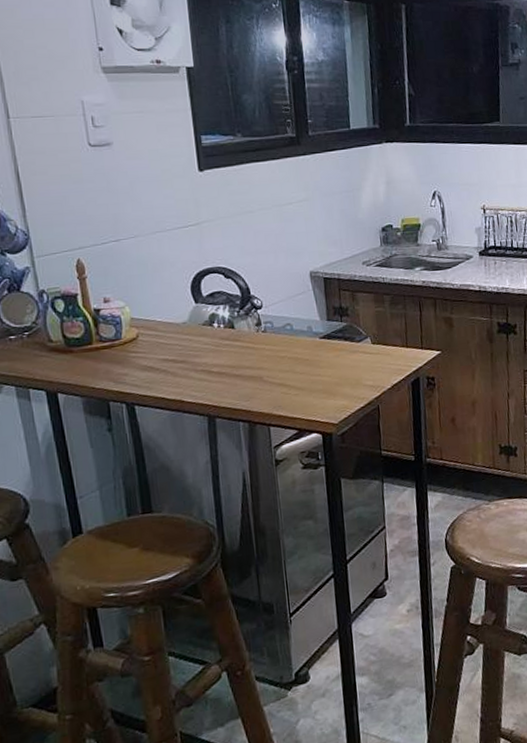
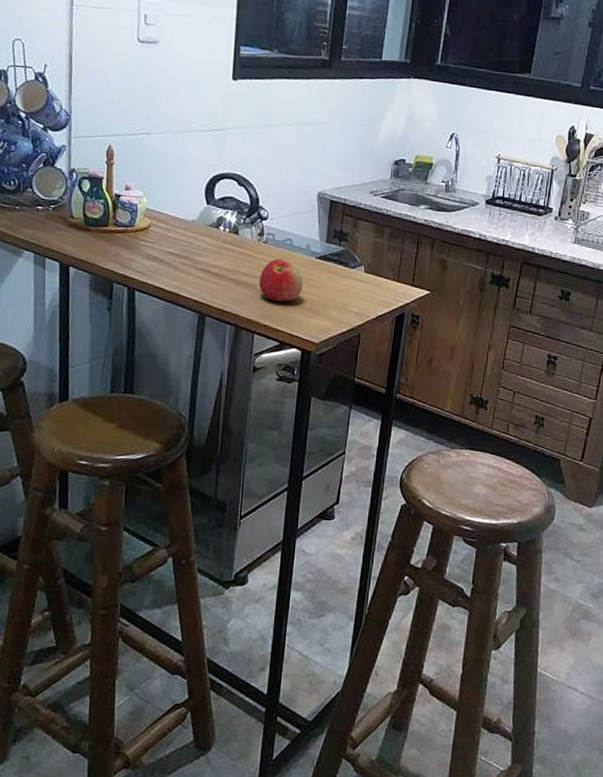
apple: none [265,345,312,390] -> present [259,258,303,302]

